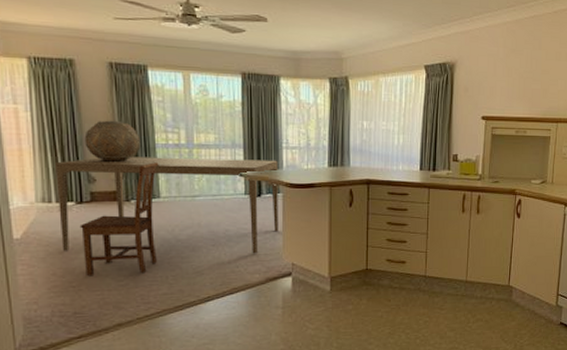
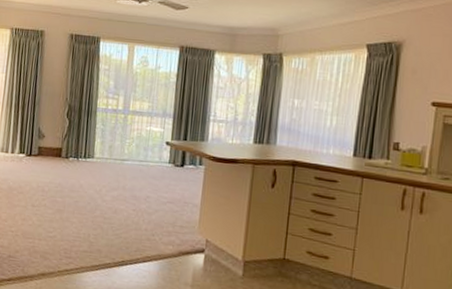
dining table: present [55,156,278,254] -> none [9,116,204,225]
chair: present [79,162,159,277] -> none [23,124,98,229]
vessel: present [84,120,141,162] -> none [41,84,86,122]

